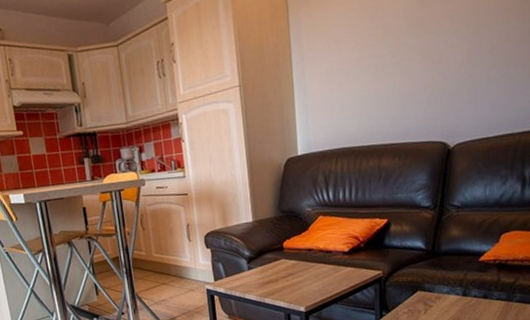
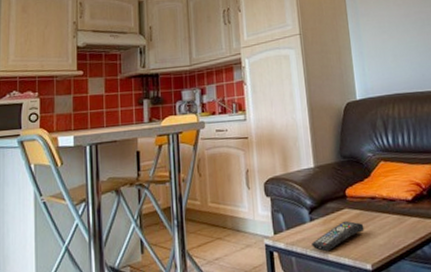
remote control: none [249,269,300,296] -> present [311,220,365,252]

